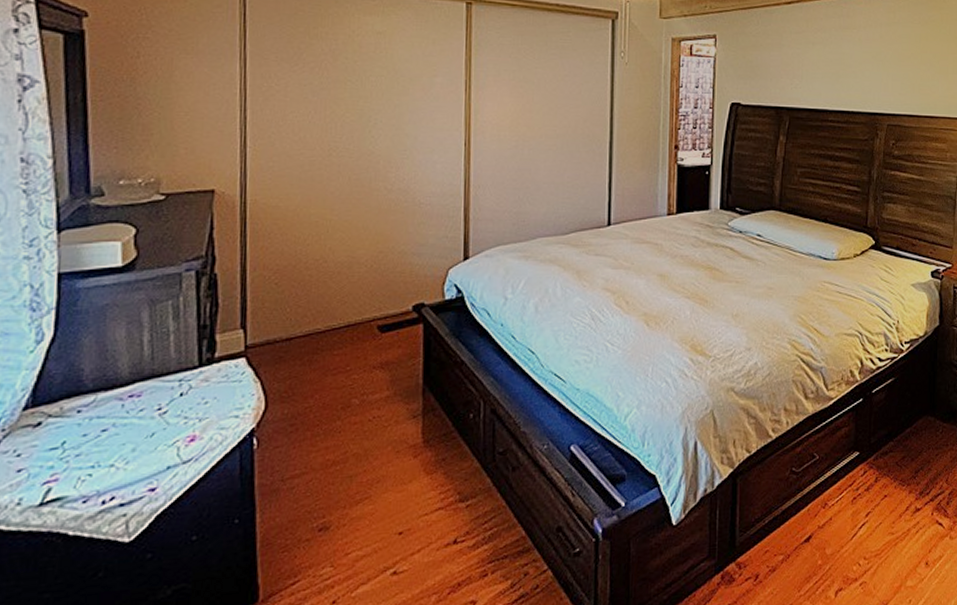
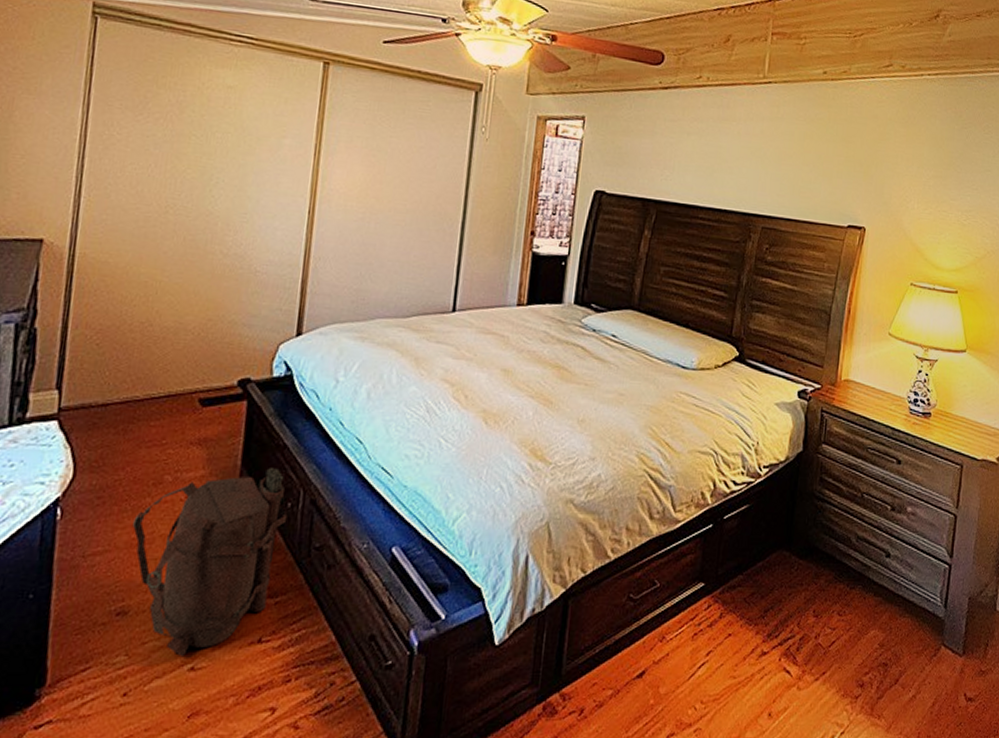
backpack: none [326,383,471,564] -> present [133,468,288,658]

